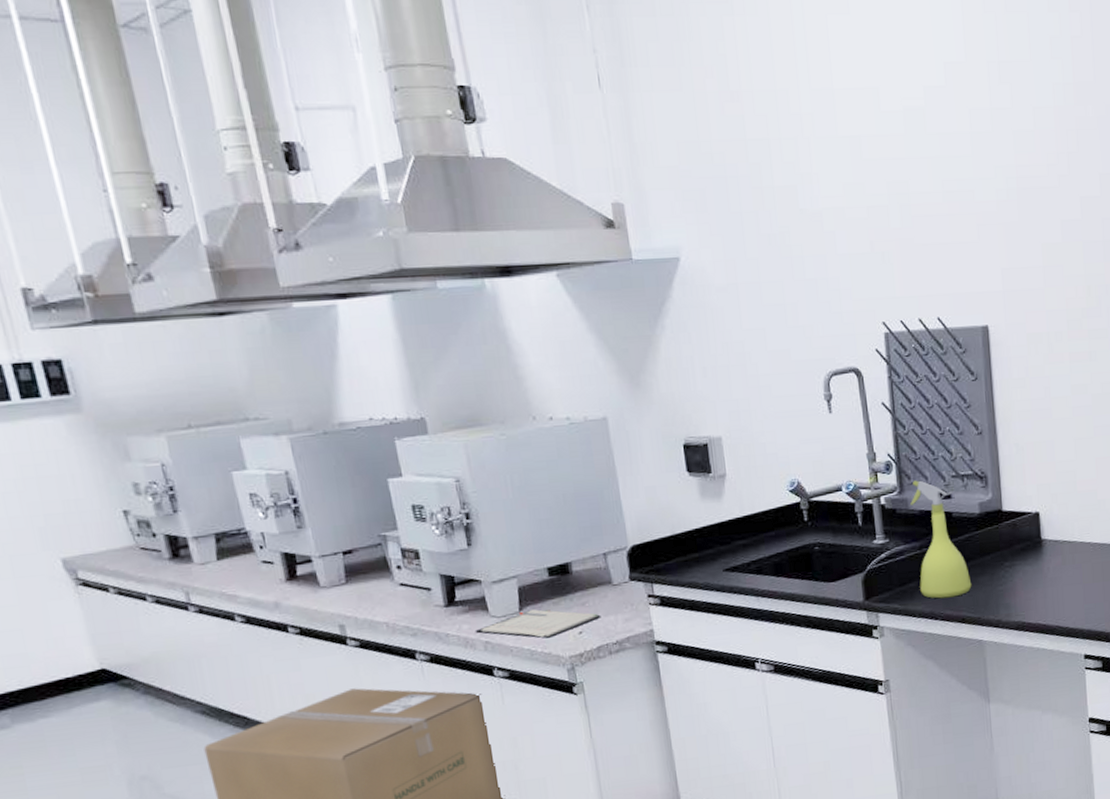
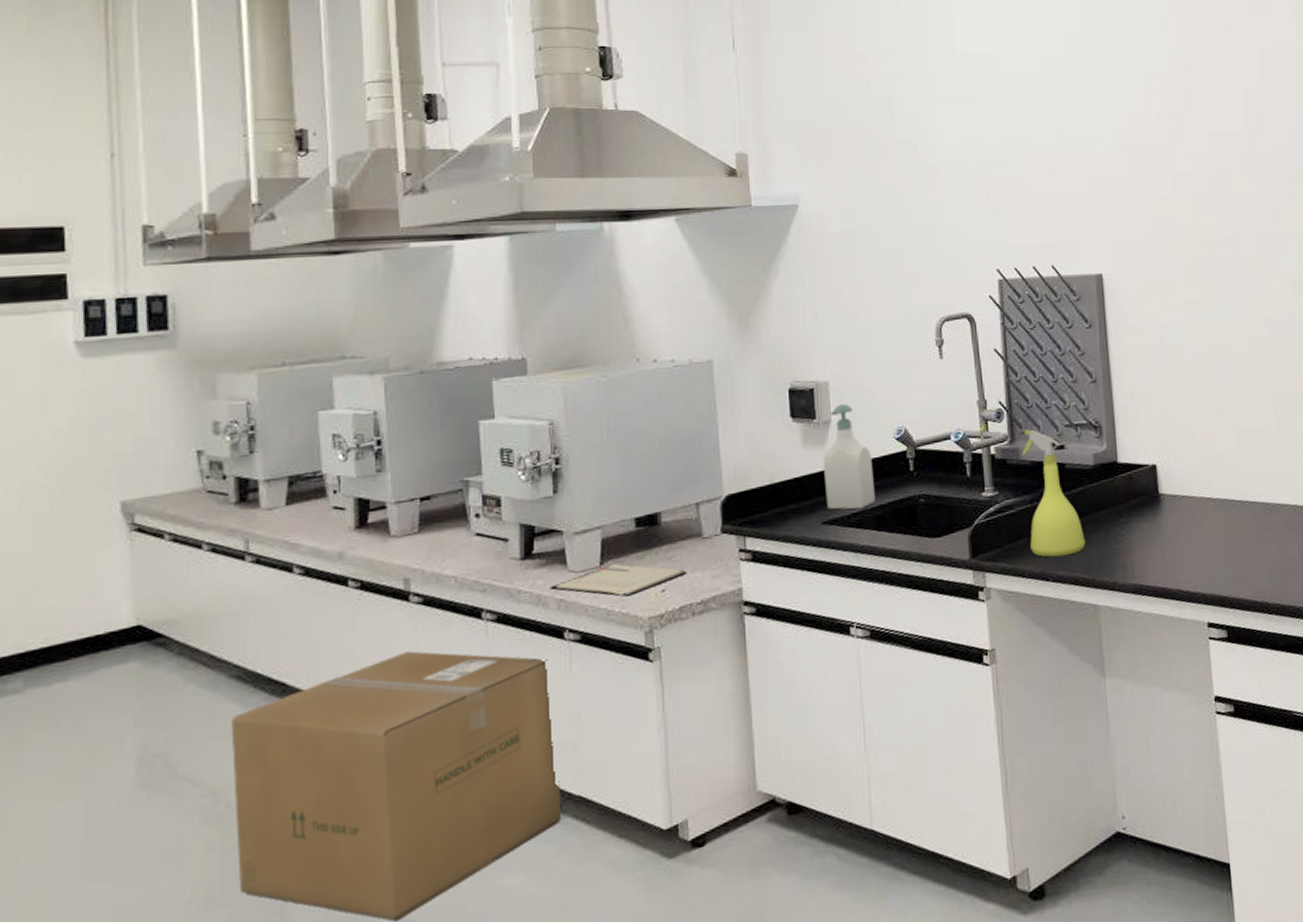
soap bottle: none [720,458,773,558] -> present [823,404,876,510]

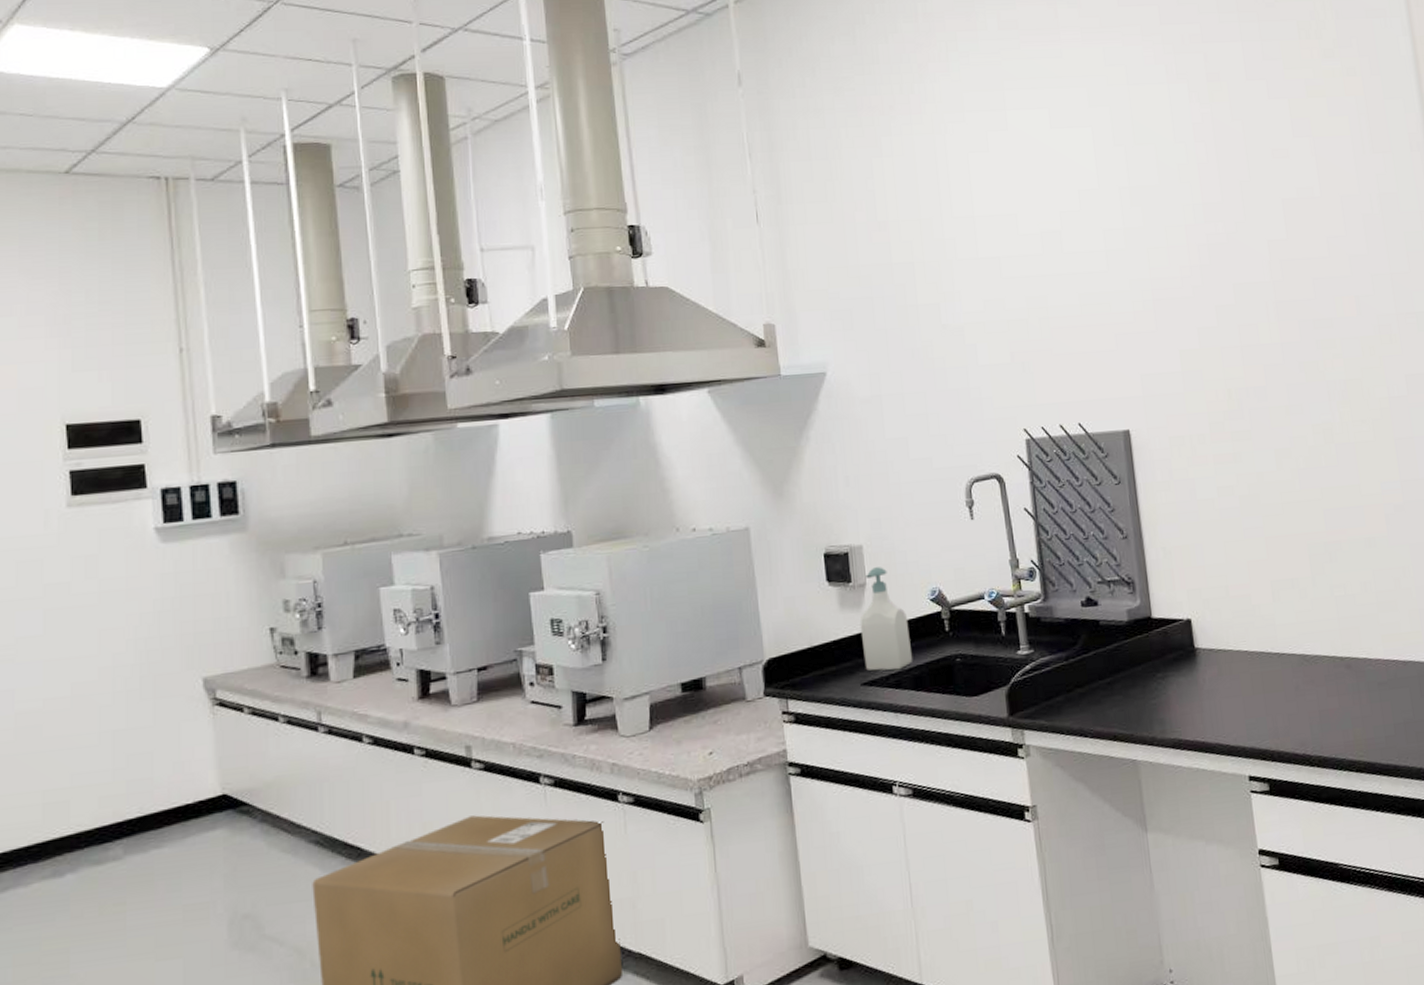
clipboard: present [549,563,688,597] -> none [602,727,733,760]
spray bottle: present [1022,429,1086,558] -> none [1055,587,1123,714]

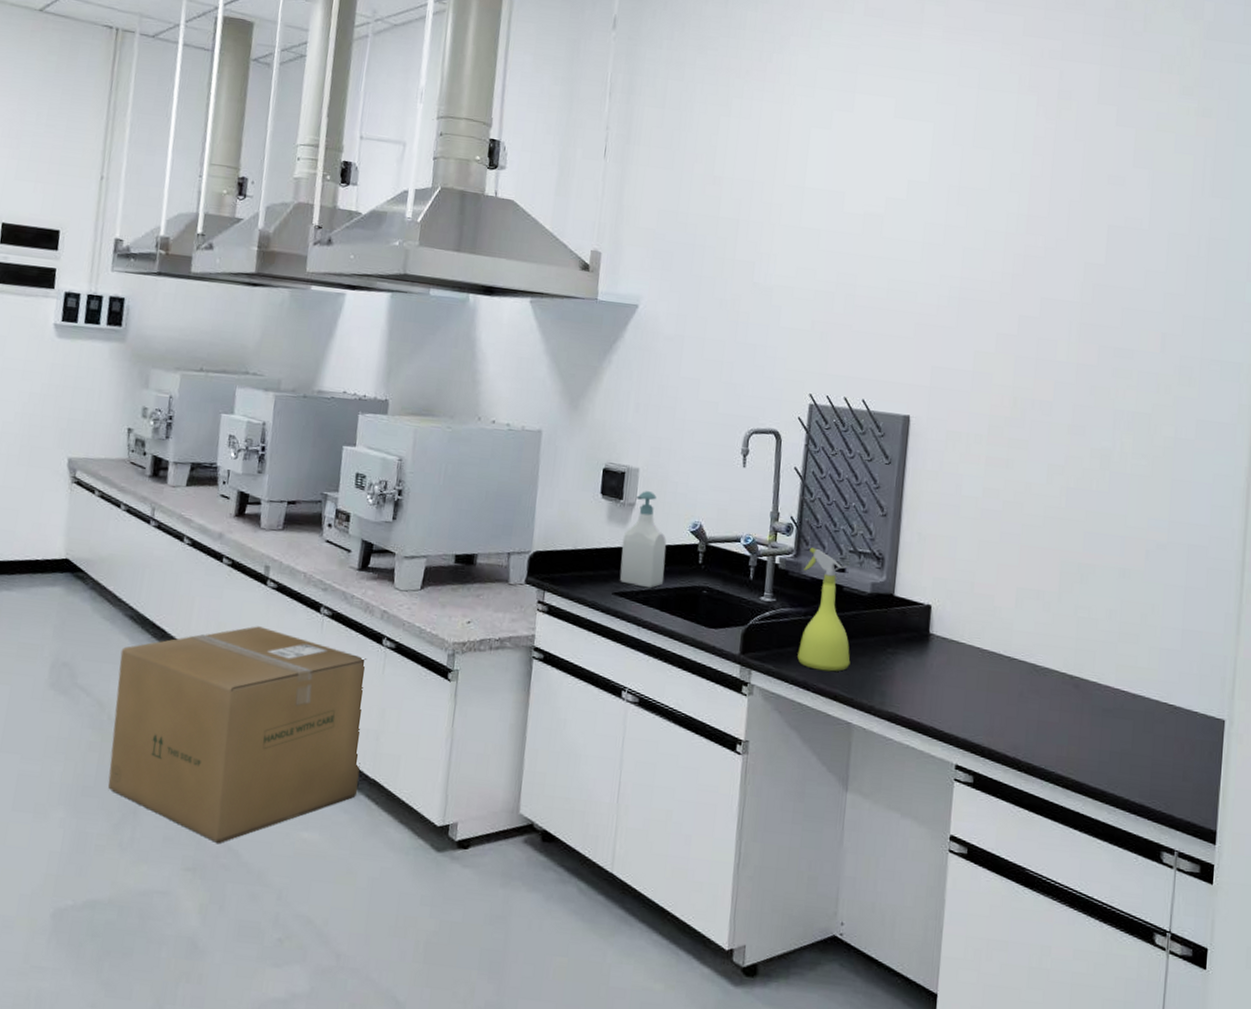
spray bottle: none [1055,587,1123,714] -> present [797,547,851,672]

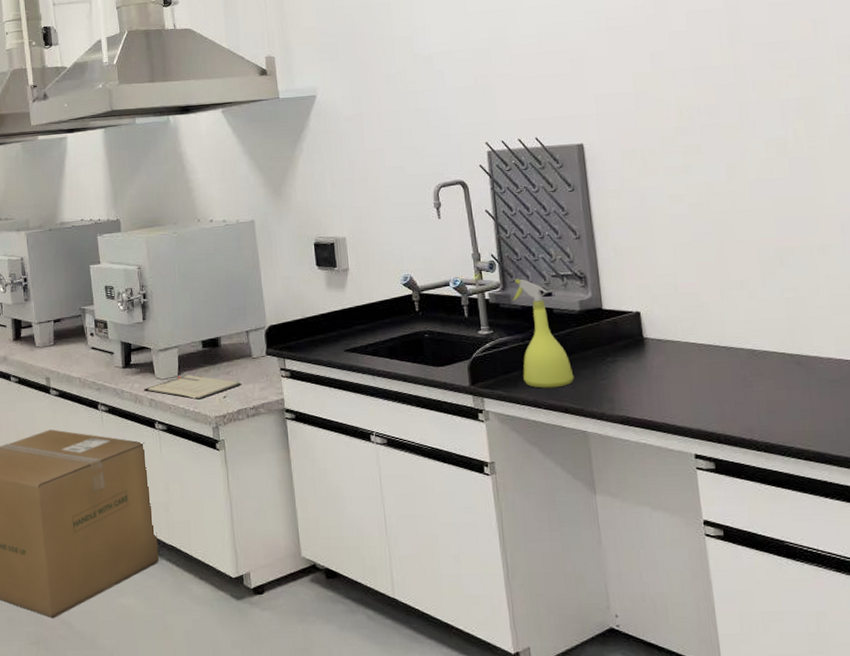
clipboard: none [377,589,491,621] -> present [143,374,242,400]
soap bottle: present [619,491,667,589] -> none [343,255,388,341]

